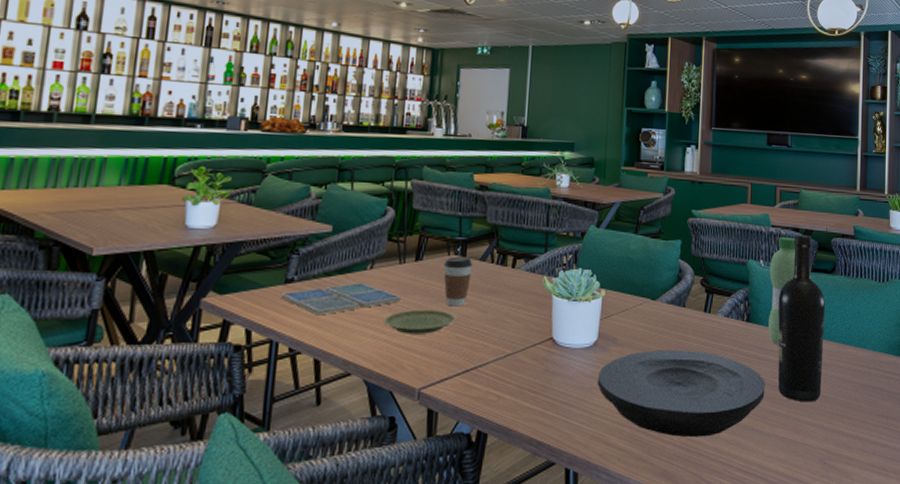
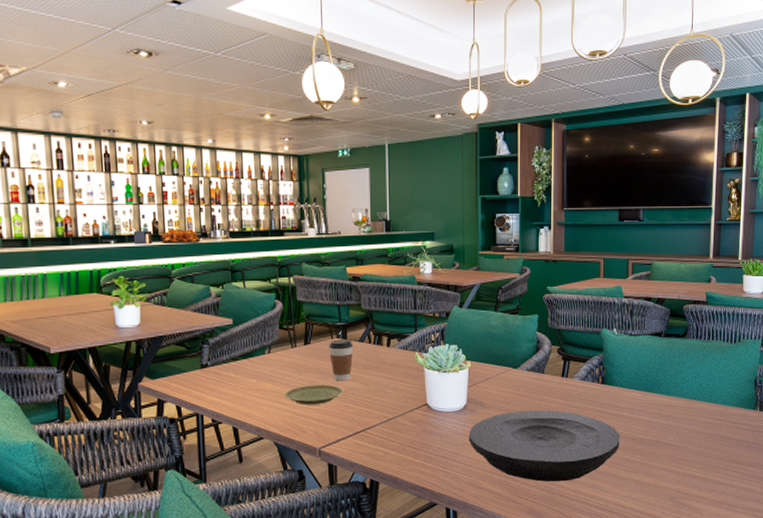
drink coaster: present [280,283,401,316] -> none [199,365,296,393]
water bottle: present [768,237,796,344] -> none [622,306,648,403]
wine bottle: present [778,234,825,402] -> none [631,303,677,451]

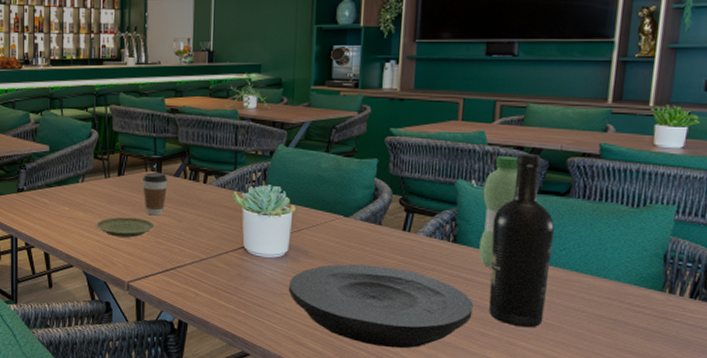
water bottle: none [622,306,648,403] -> present [479,156,519,267]
wine bottle: none [631,303,677,451] -> present [489,153,554,328]

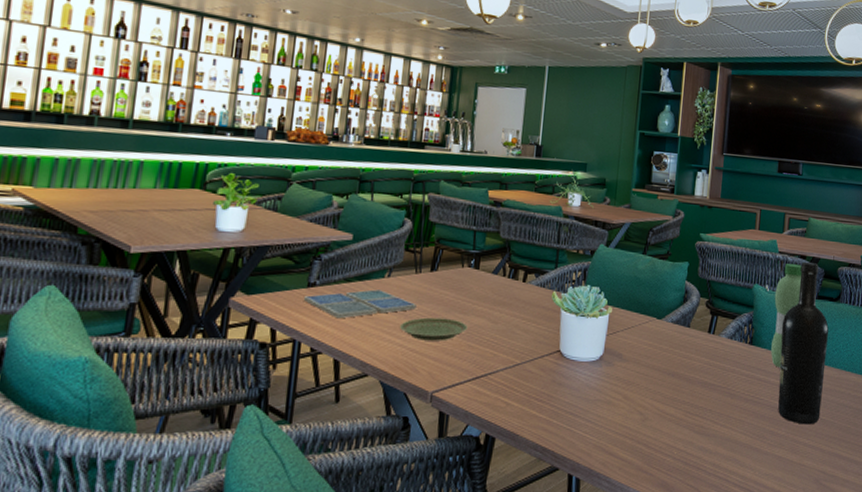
drink coaster: none [15,193,108,219] -> present [303,289,416,319]
coffee cup: present [143,173,168,216] -> none [457,269,486,317]
plate: present [288,264,473,349] -> none [601,367,766,452]

